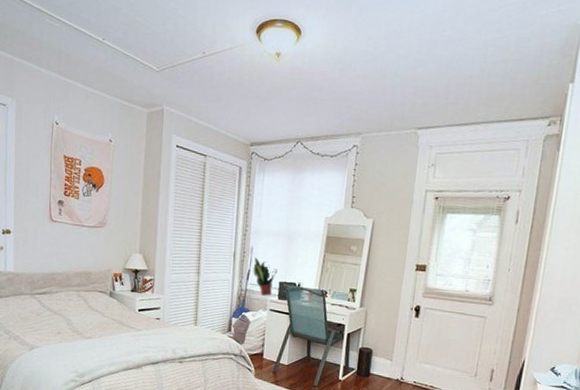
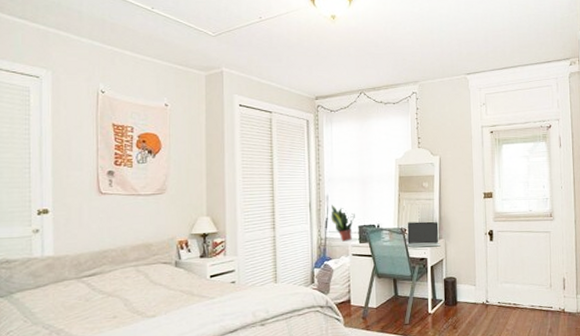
laptop: none [326,285,362,315] -> present [407,221,442,248]

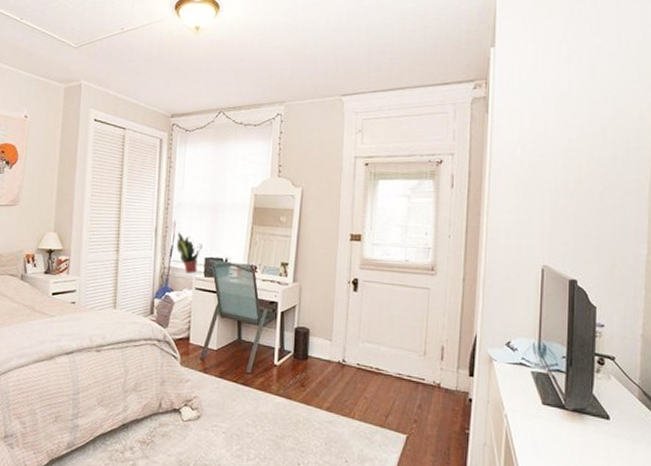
laptop: present [407,221,442,248] -> none [257,259,296,291]

